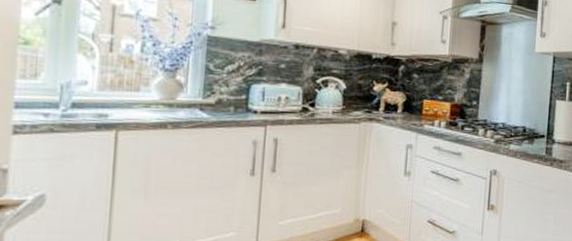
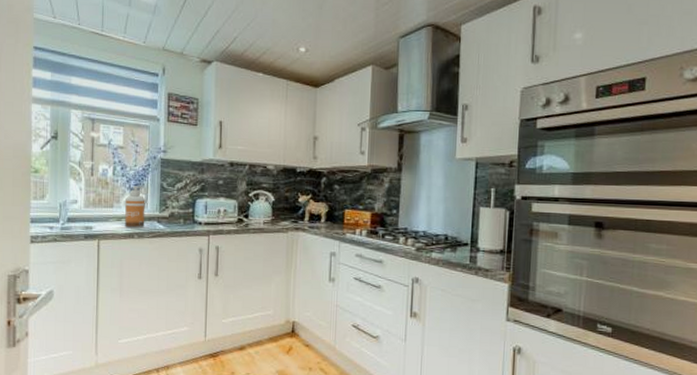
soap dispenser: none [155,66,185,117] -> present [125,186,146,228]

